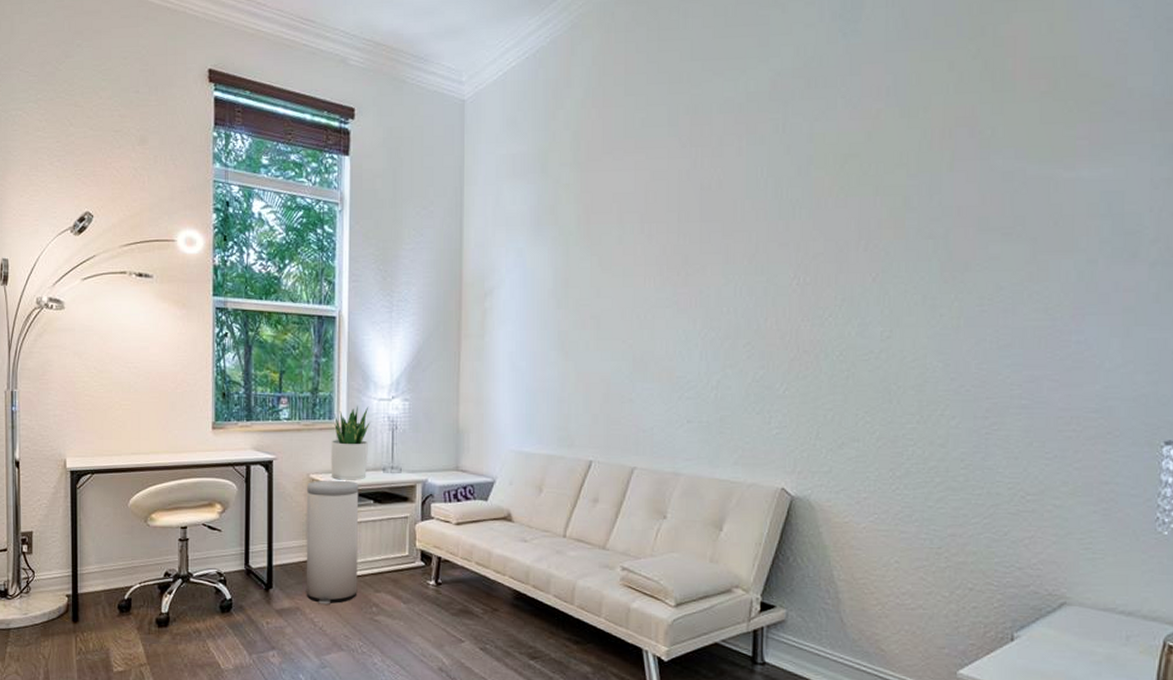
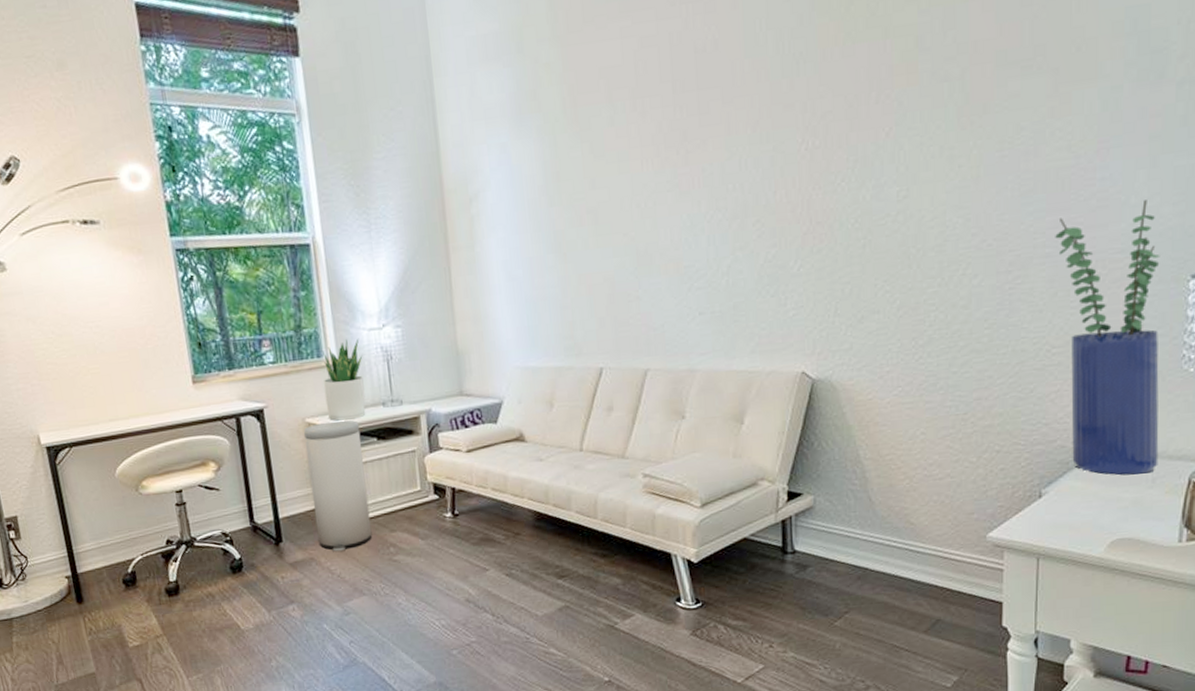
vase: none [1031,366,1134,630] -> present [1055,200,1160,475]

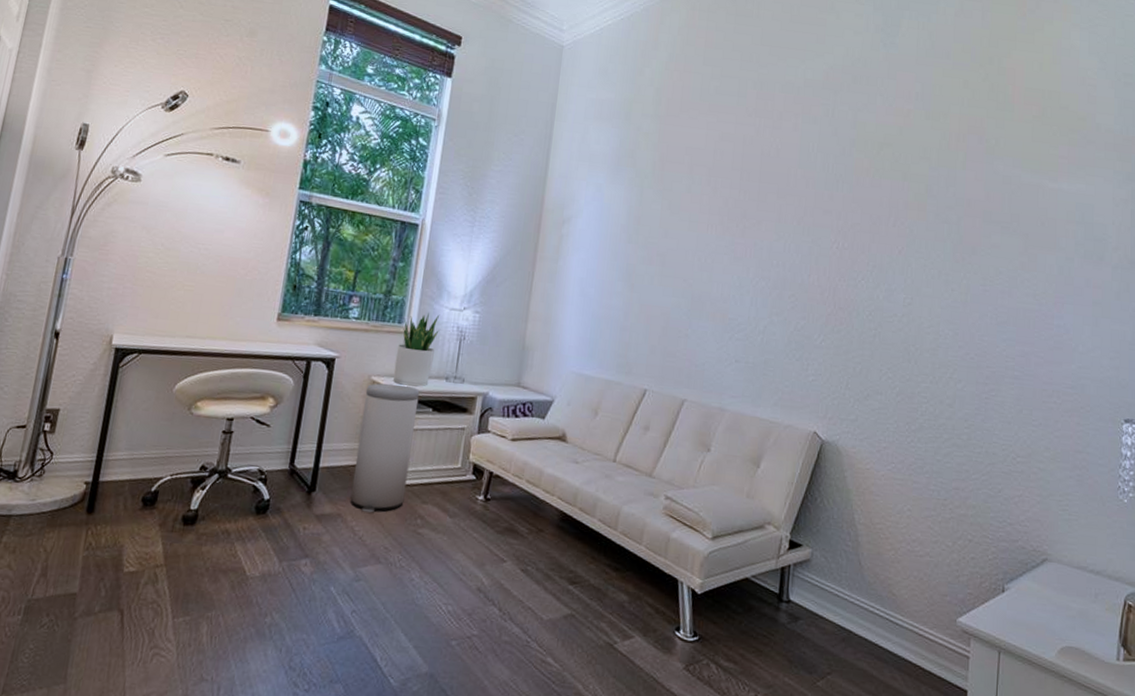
vase: present [1055,200,1160,475] -> none [1022,349,1101,588]

